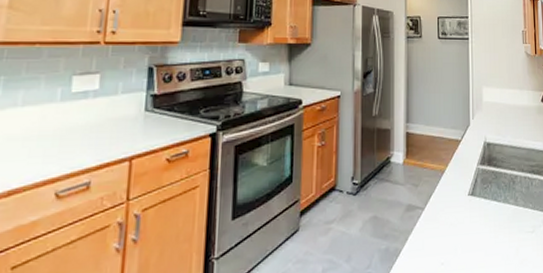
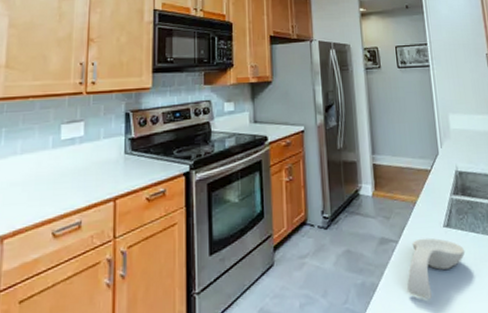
spoon rest: none [429,205,486,264] -> present [407,237,465,299]

